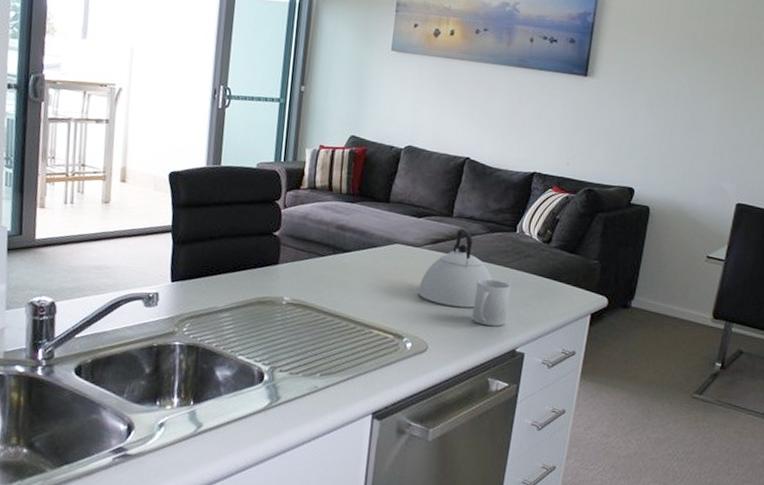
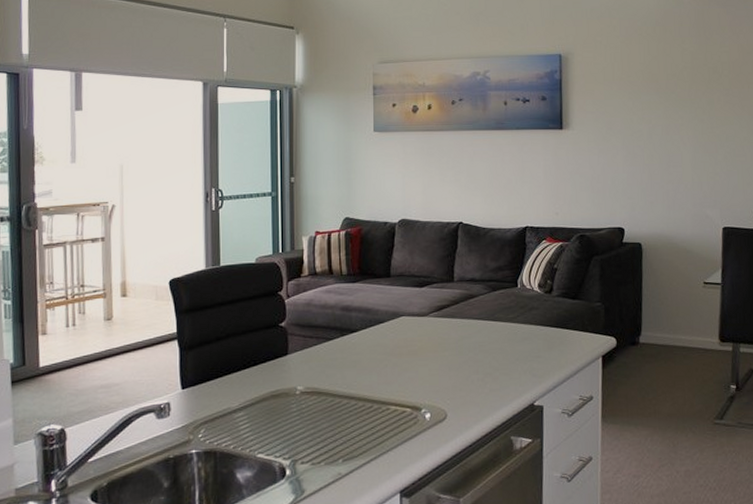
kettle: present [418,228,493,308] -> none [429,291,502,370]
mug: present [472,279,511,327] -> none [486,337,521,384]

